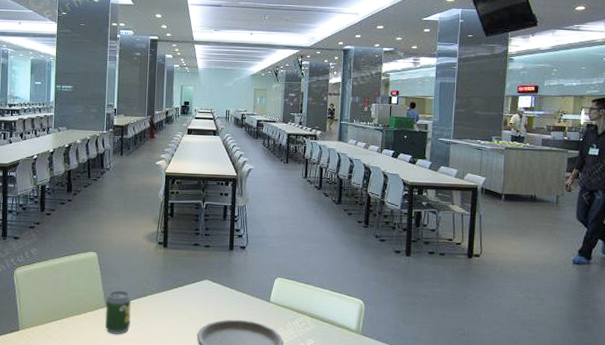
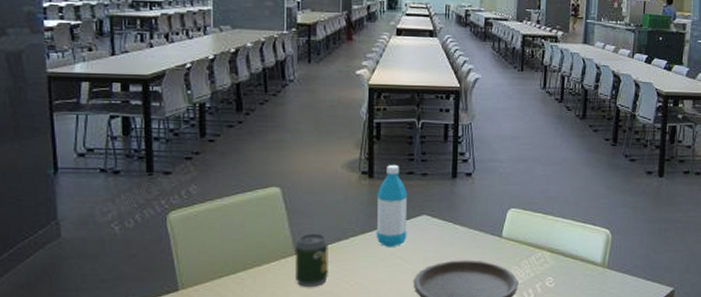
water bottle: none [168,237,194,306] -> present [376,164,408,248]

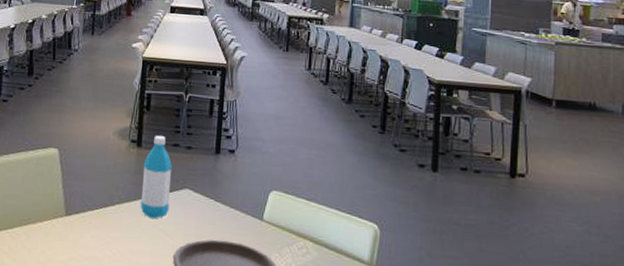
soda can: present [296,233,329,287] -> none [64,196,96,251]

